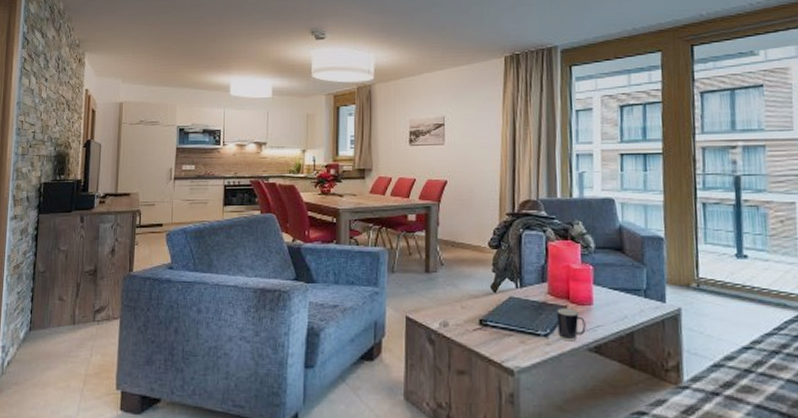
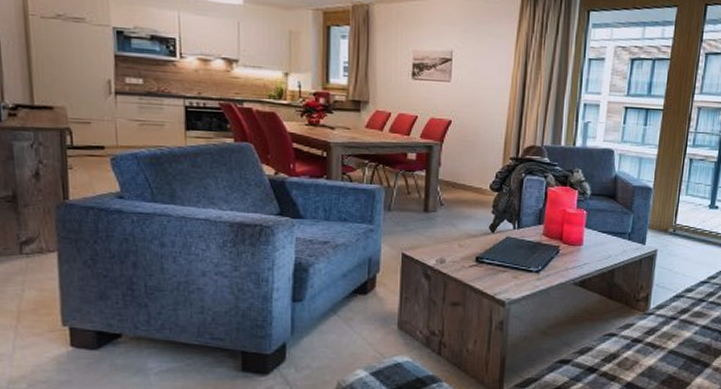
mug: present [557,308,586,341] -> none [548,248,574,277]

